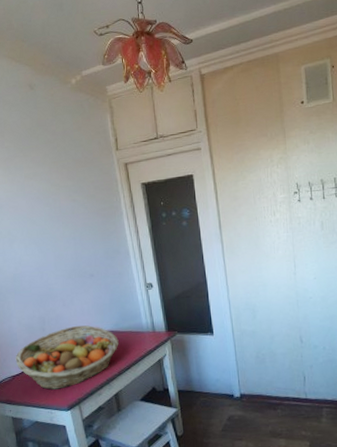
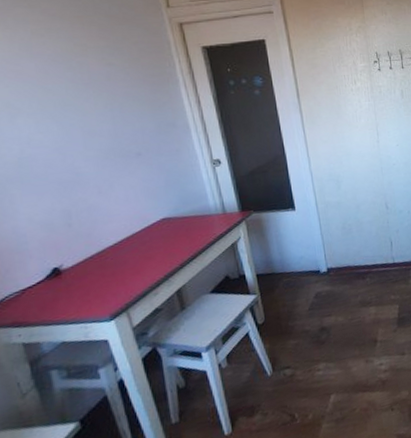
fruit basket: present [15,325,119,390] -> none [25,214,180,300]

